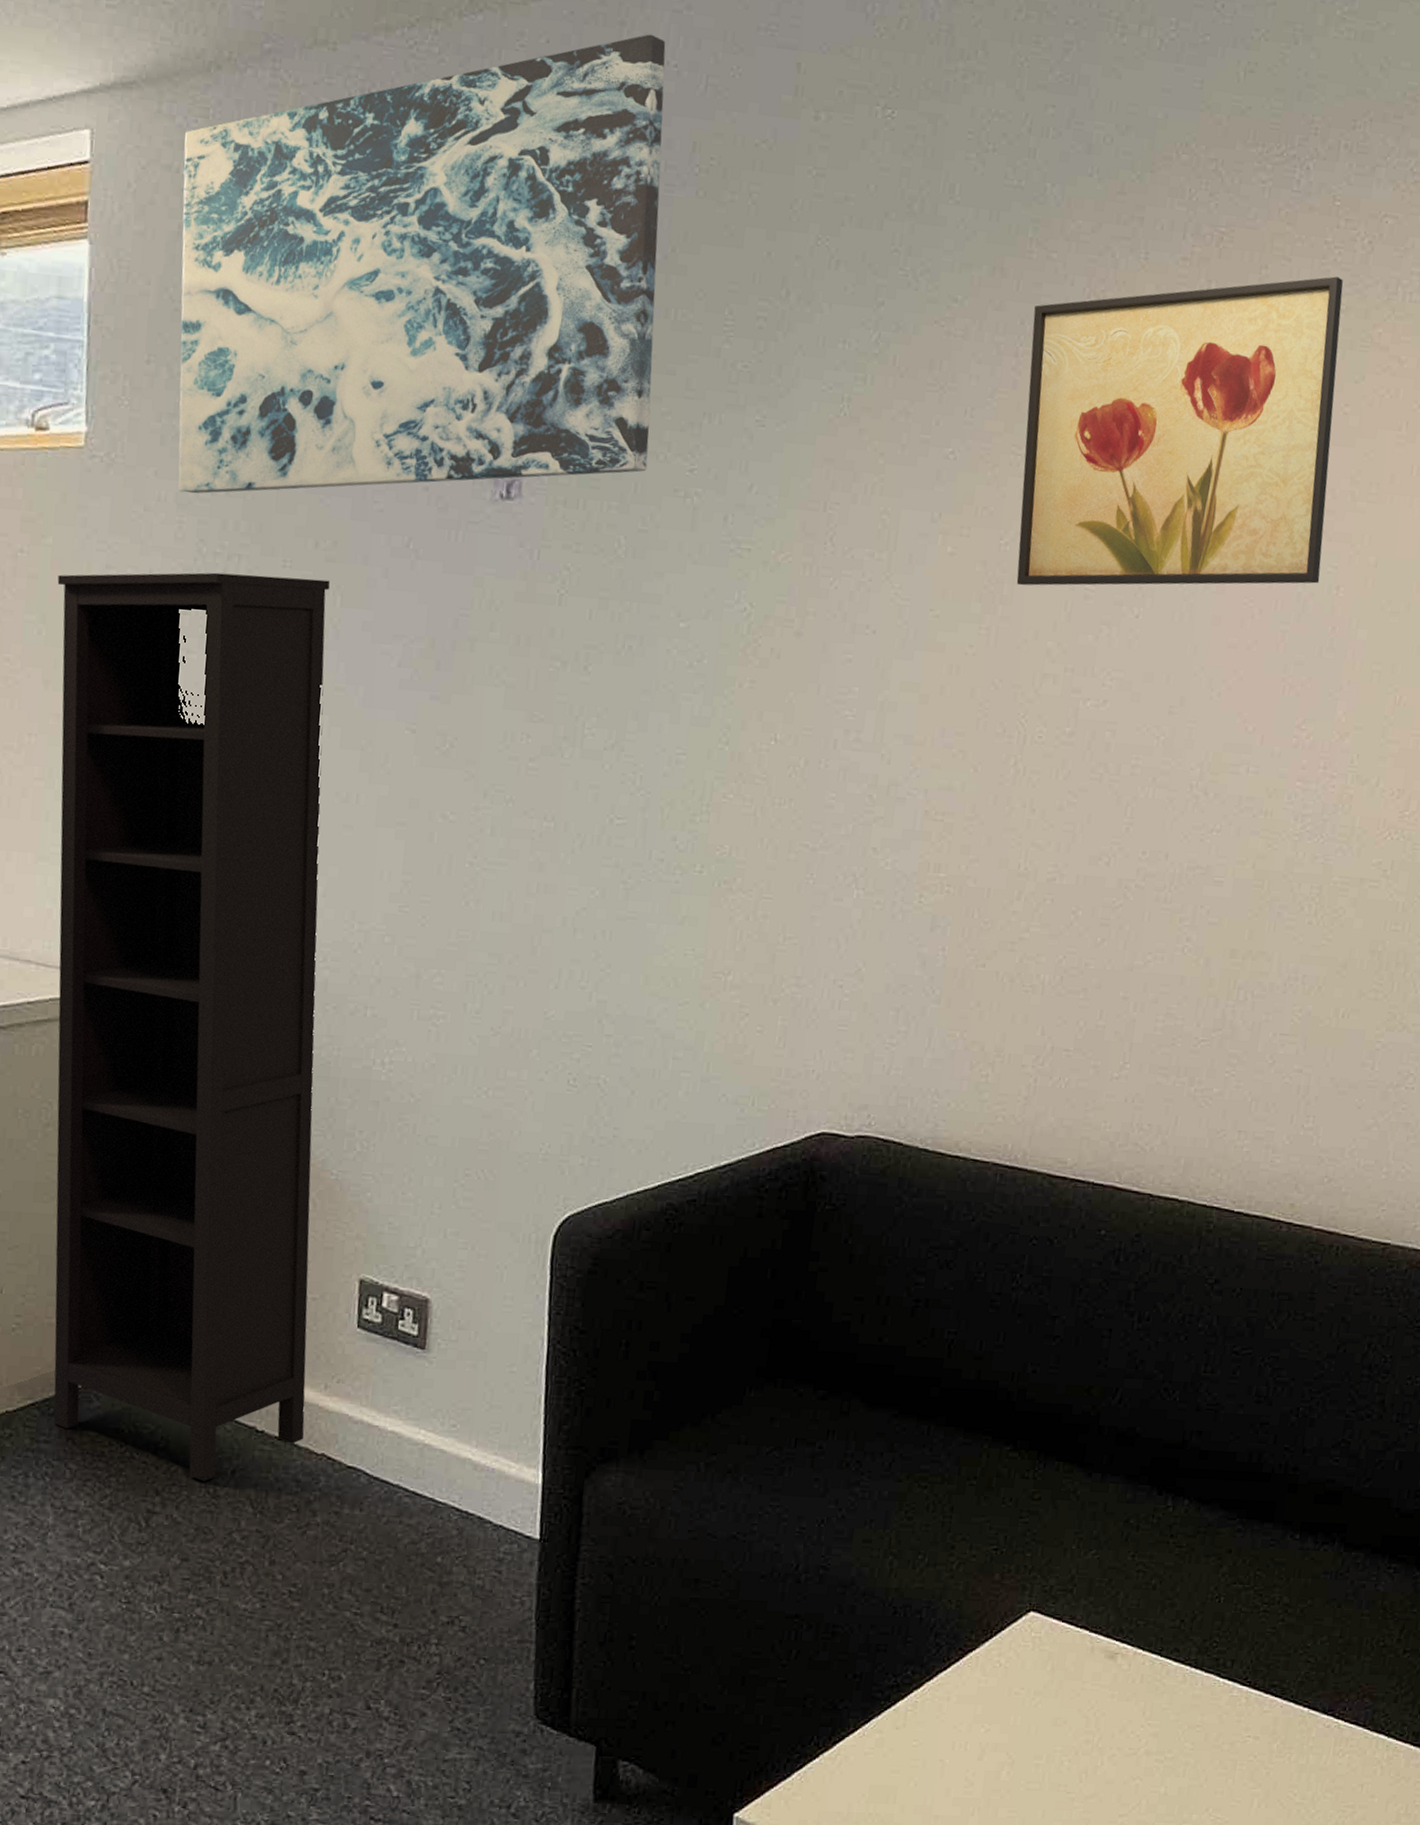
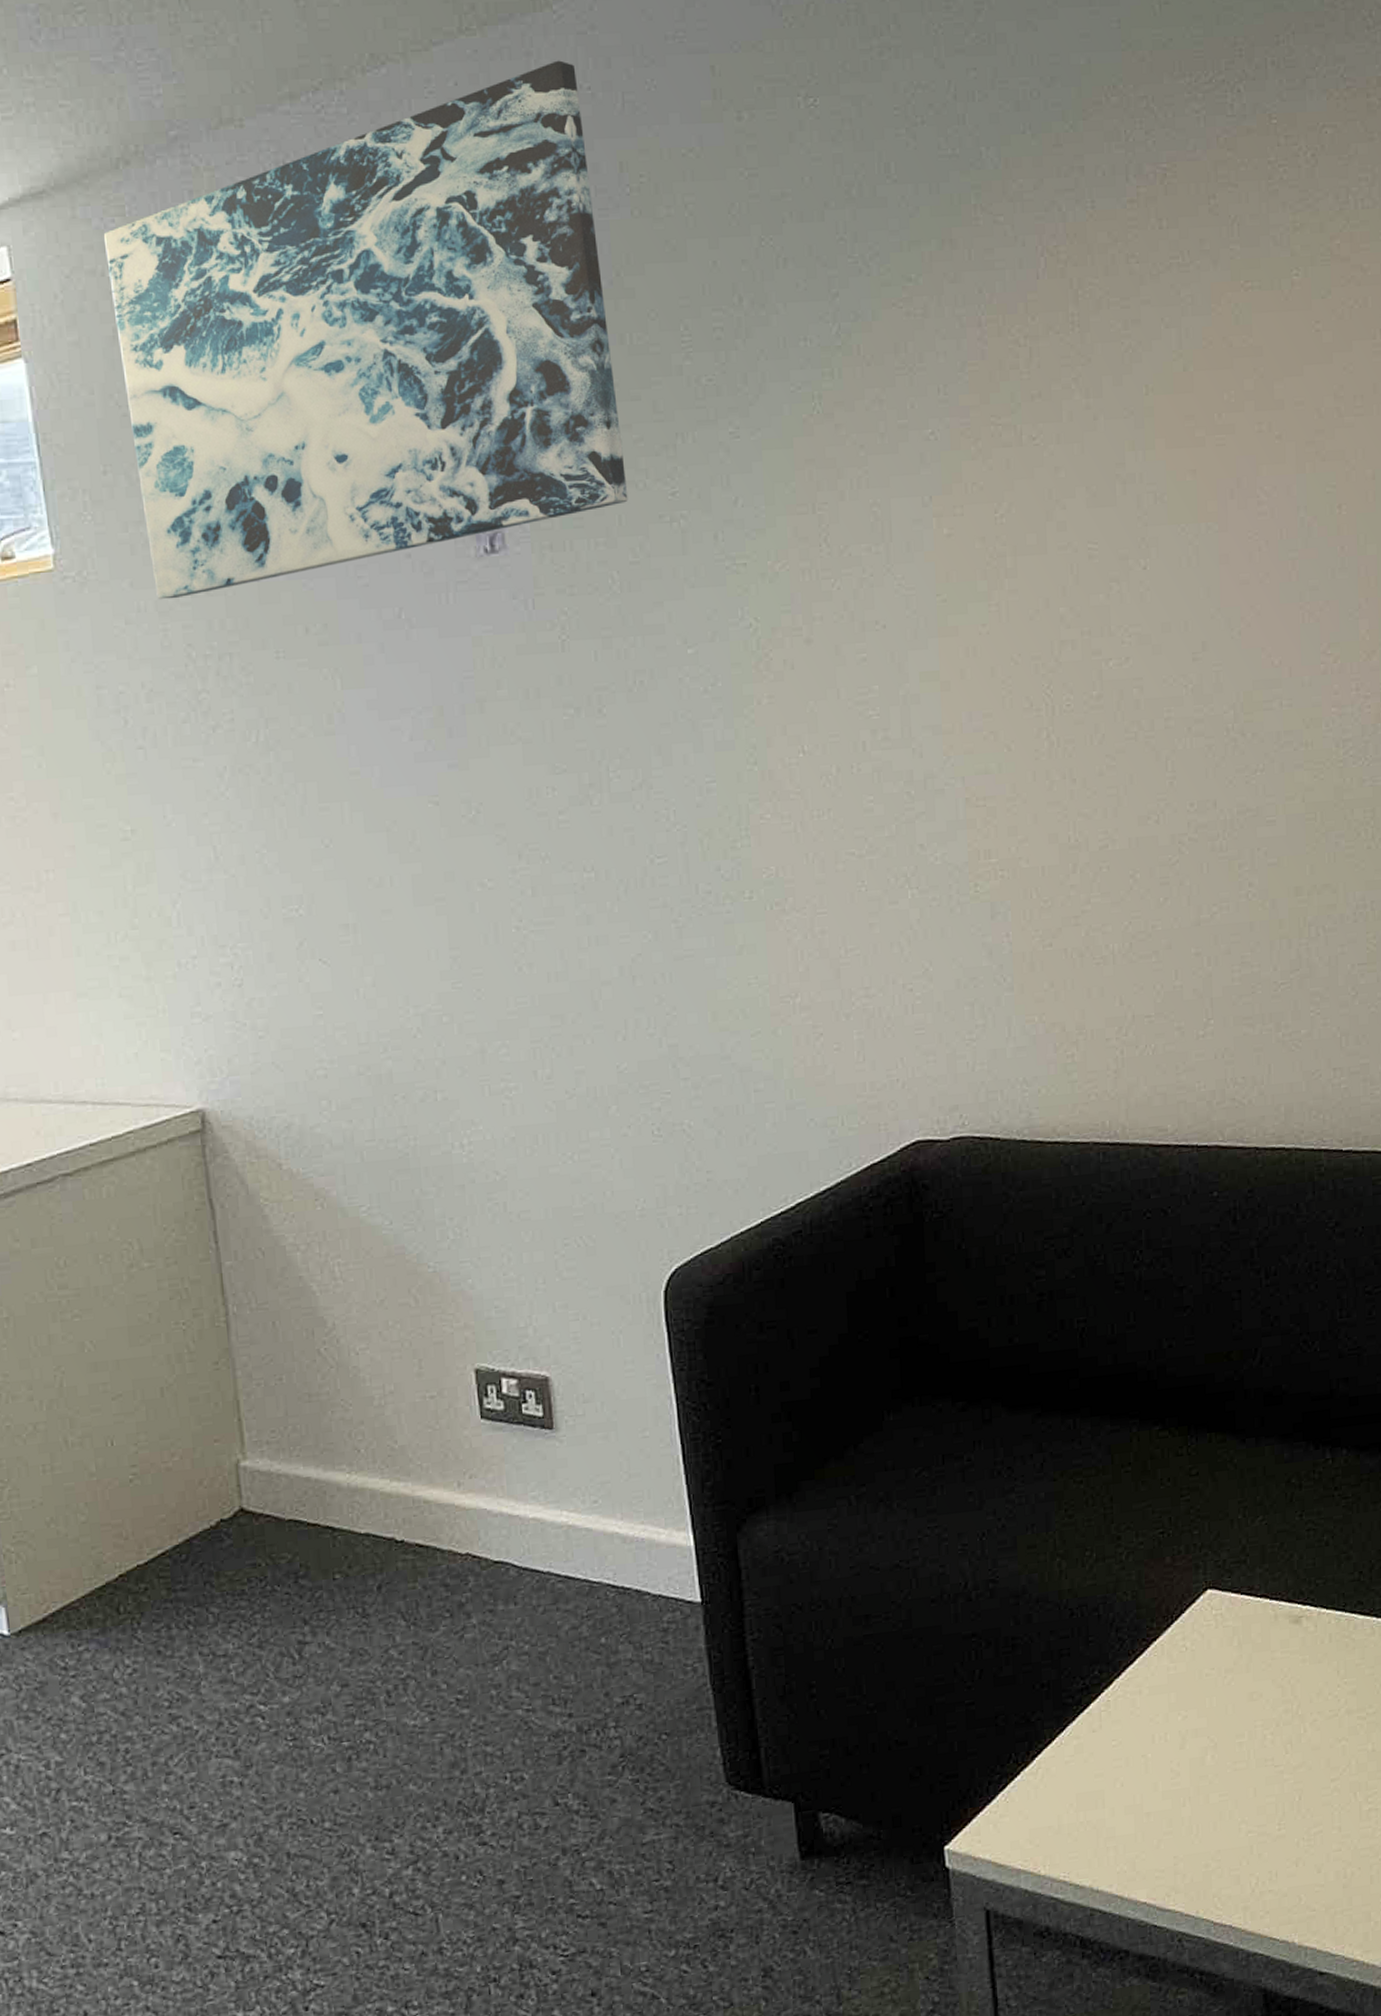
bookcase: present [53,572,331,1482] -> none [49,664,446,1603]
wall art: present [1016,276,1344,586] -> none [990,195,1320,556]

